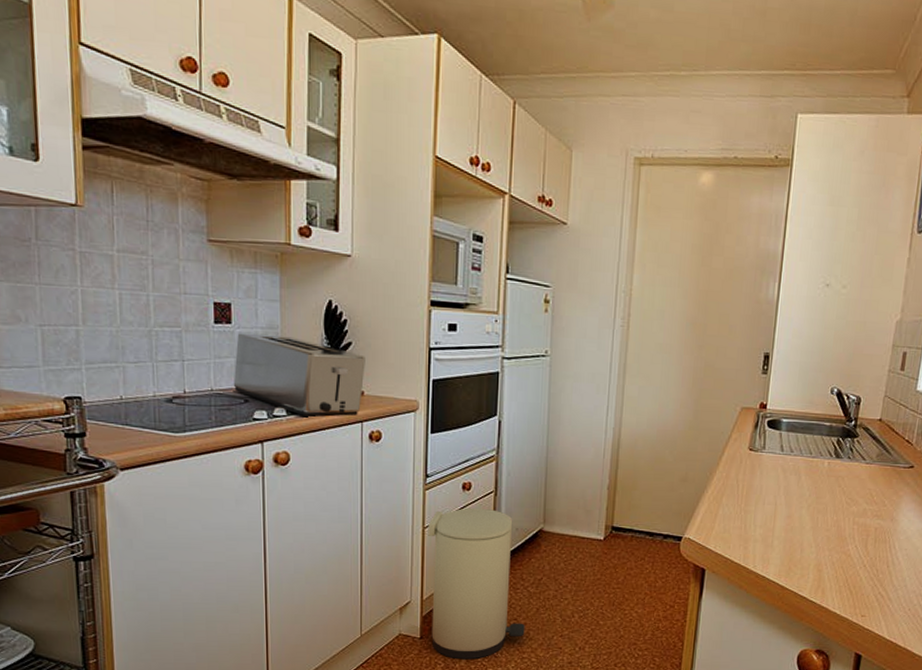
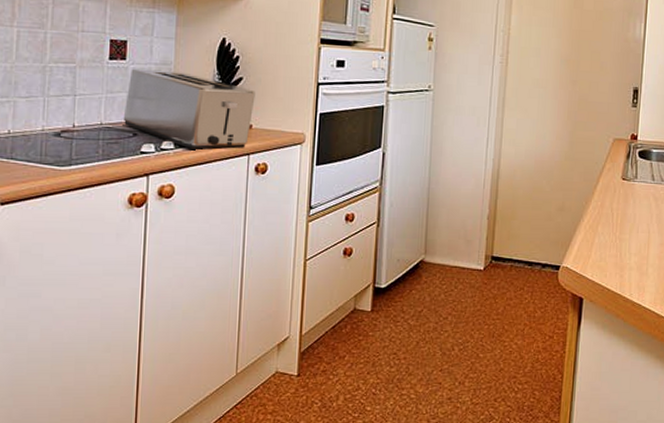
pedal bin: present [427,508,525,660] -> none [309,239,405,398]

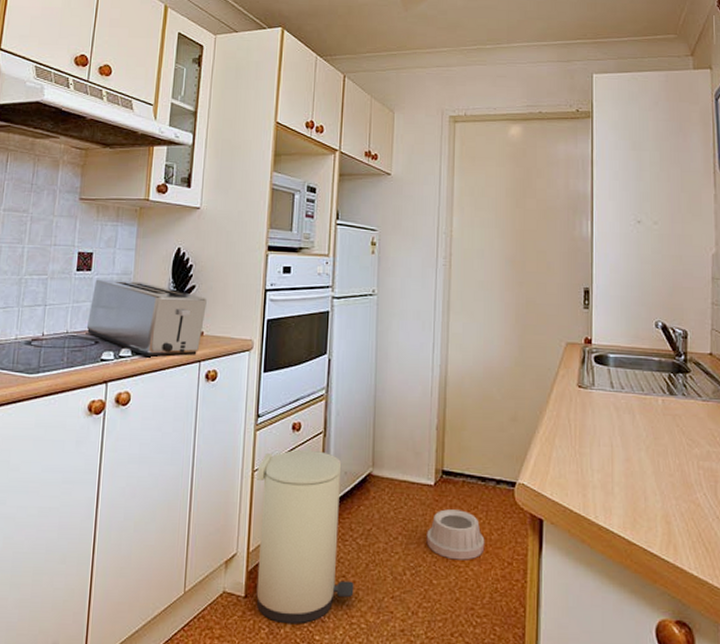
pedal bin: none [309,239,405,398] -> present [256,449,354,624]
pet bowl: none [474,291,529,336] -> present [426,509,485,560]

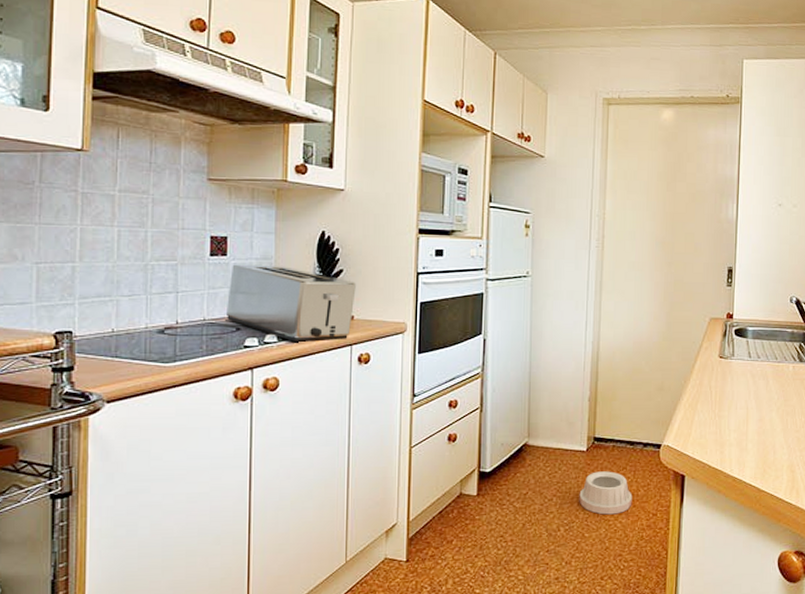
pedal bin: present [256,449,354,624] -> none [414,425,512,582]

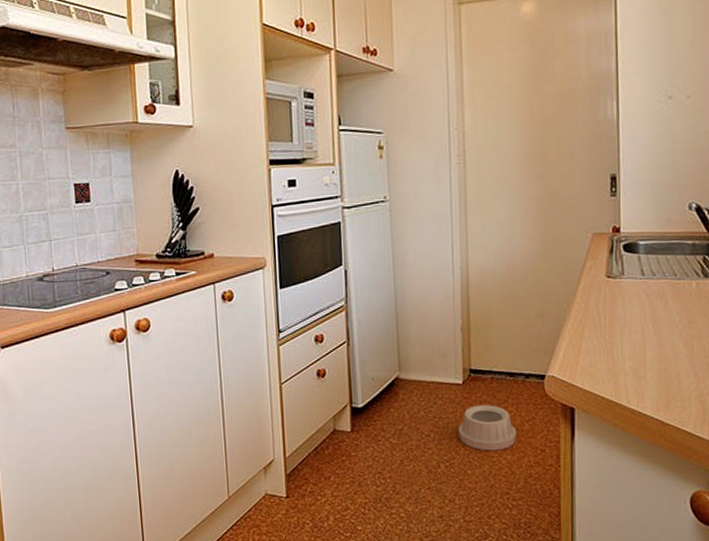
toaster: present [225,264,356,343] -> none [95,208,214,284]

